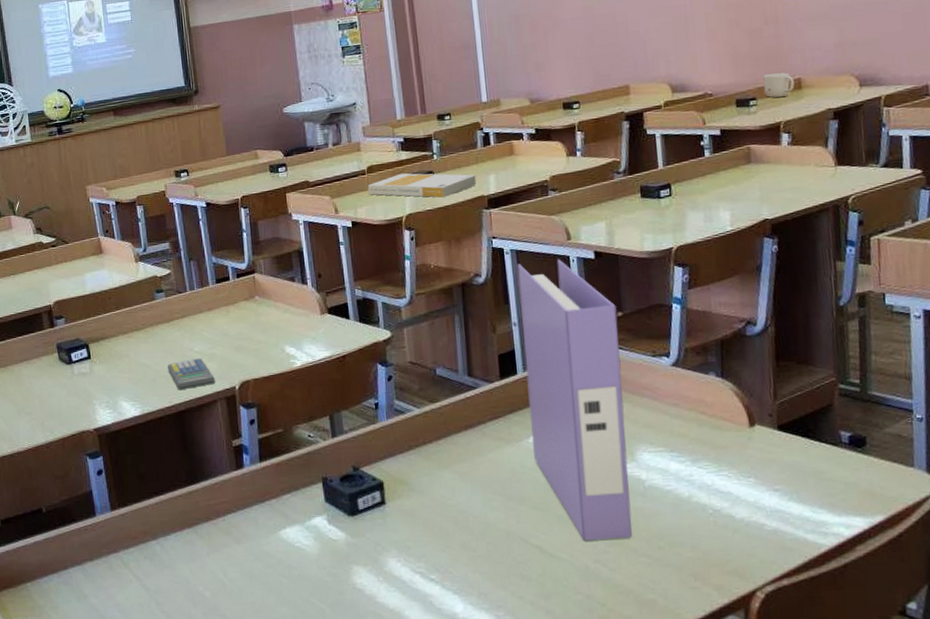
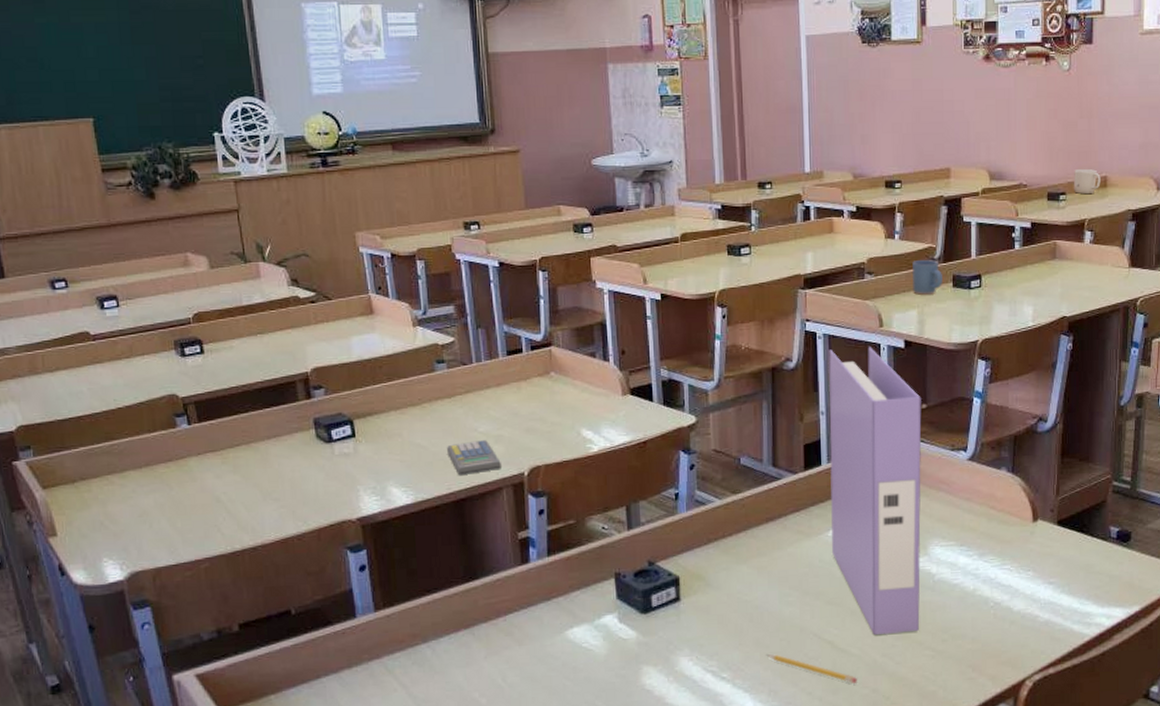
book: present [367,173,477,198] -> none [679,243,794,274]
pencil: none [473,557,570,589] -> present [766,654,857,684]
mug: none [597,173,630,207] -> present [912,259,942,295]

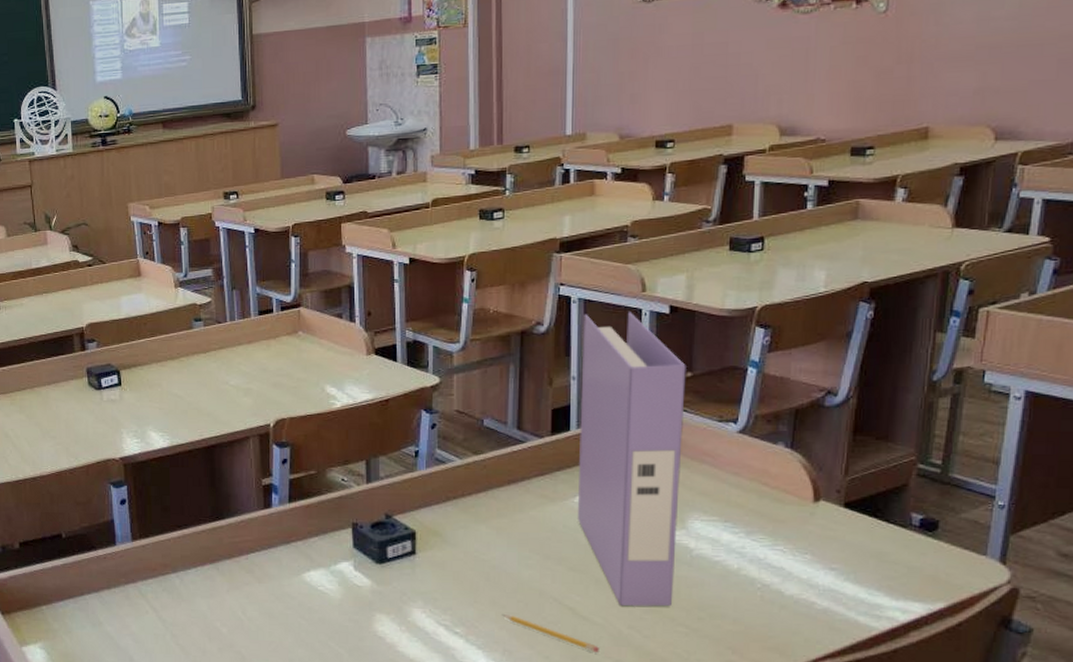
calculator: present [447,440,501,476] -> none [201,393,249,424]
mug: present [912,259,942,295] -> none [682,221,718,259]
mug: present [1073,168,1101,195] -> none [884,119,921,148]

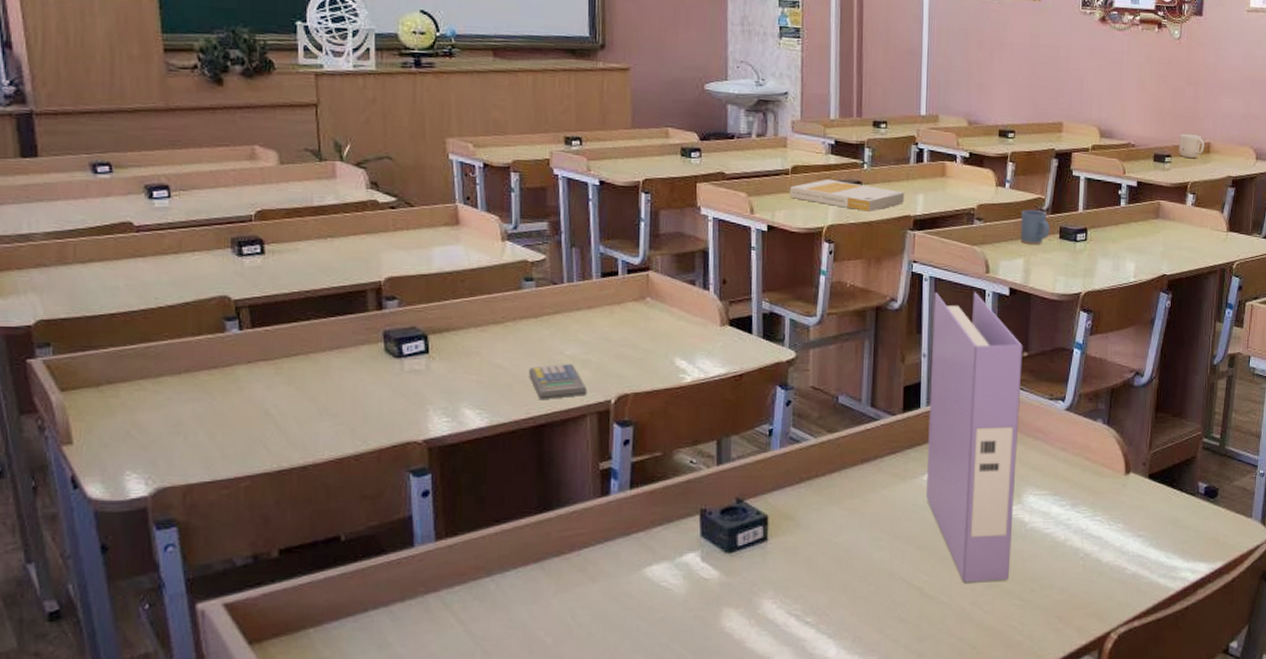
calculator: none [201,393,249,424] -> present [529,364,587,400]
book: none [430,208,550,238] -> present [789,178,905,212]
pencil: present [502,614,599,652] -> none [853,599,944,632]
mug: none [682,221,718,259] -> present [1020,209,1050,244]
mug: none [884,119,921,148] -> present [1178,133,1205,159]

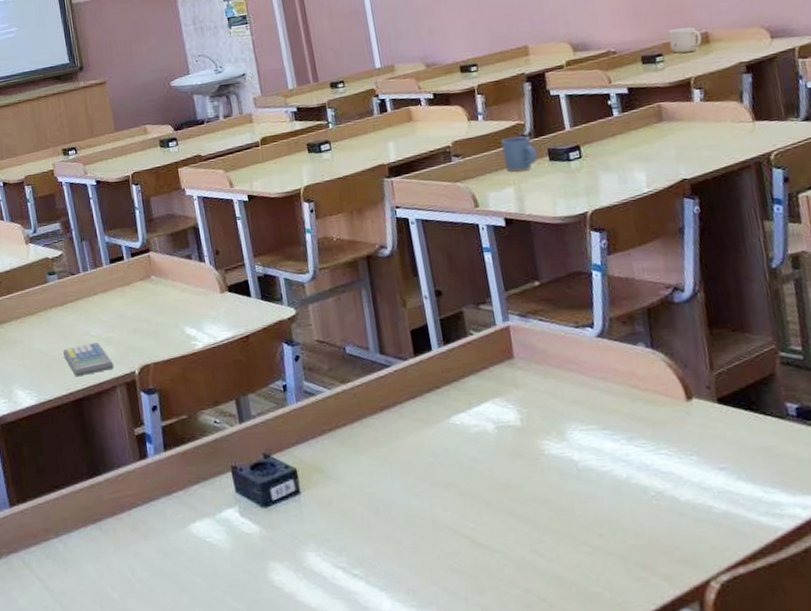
book: present [789,178,905,212] -> none [262,142,376,168]
binder: present [925,292,1023,582] -> none [424,227,569,528]

